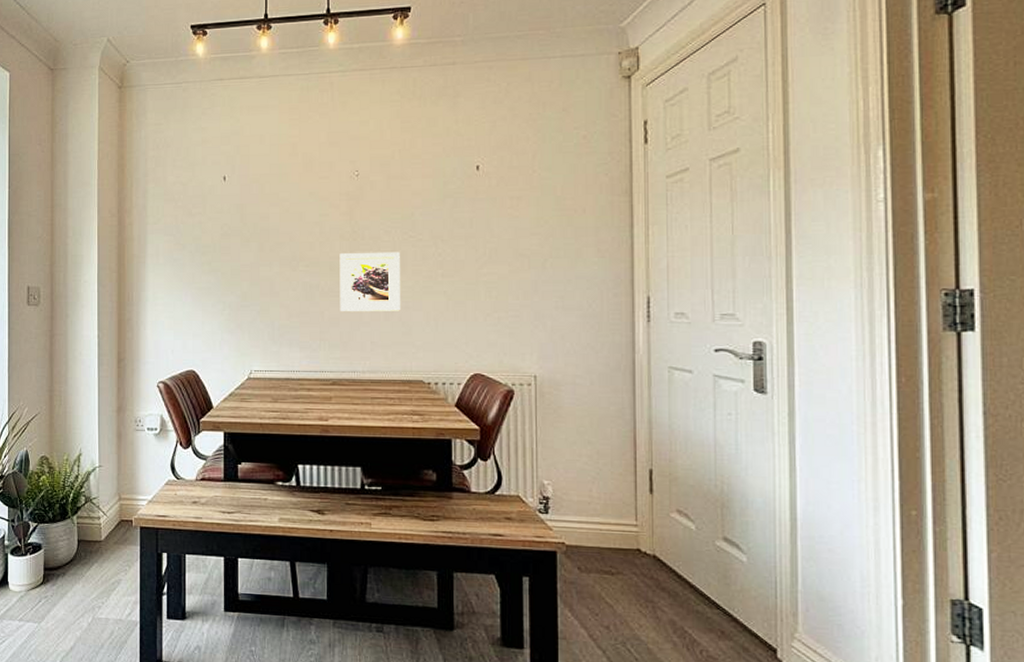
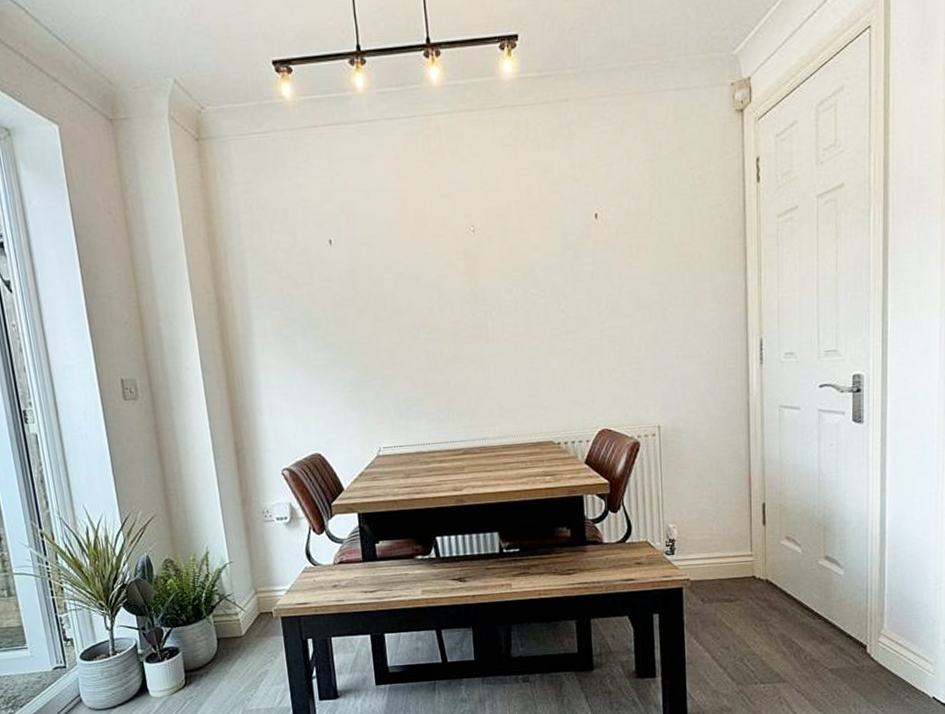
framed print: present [339,251,401,312] -> none [461,311,528,379]

